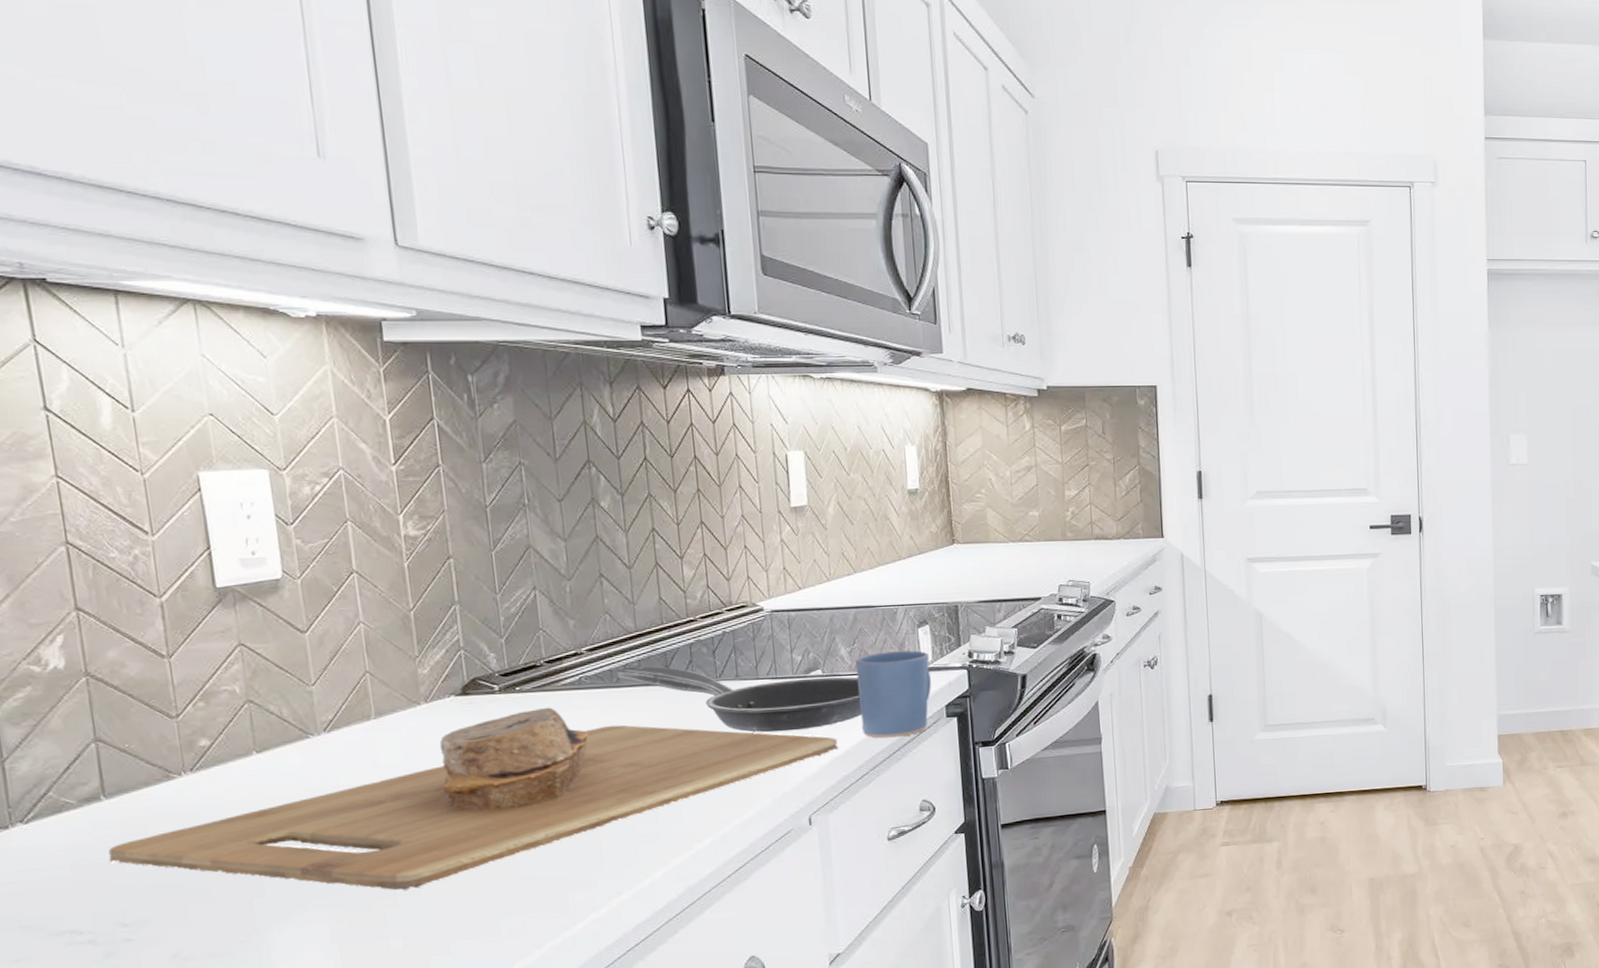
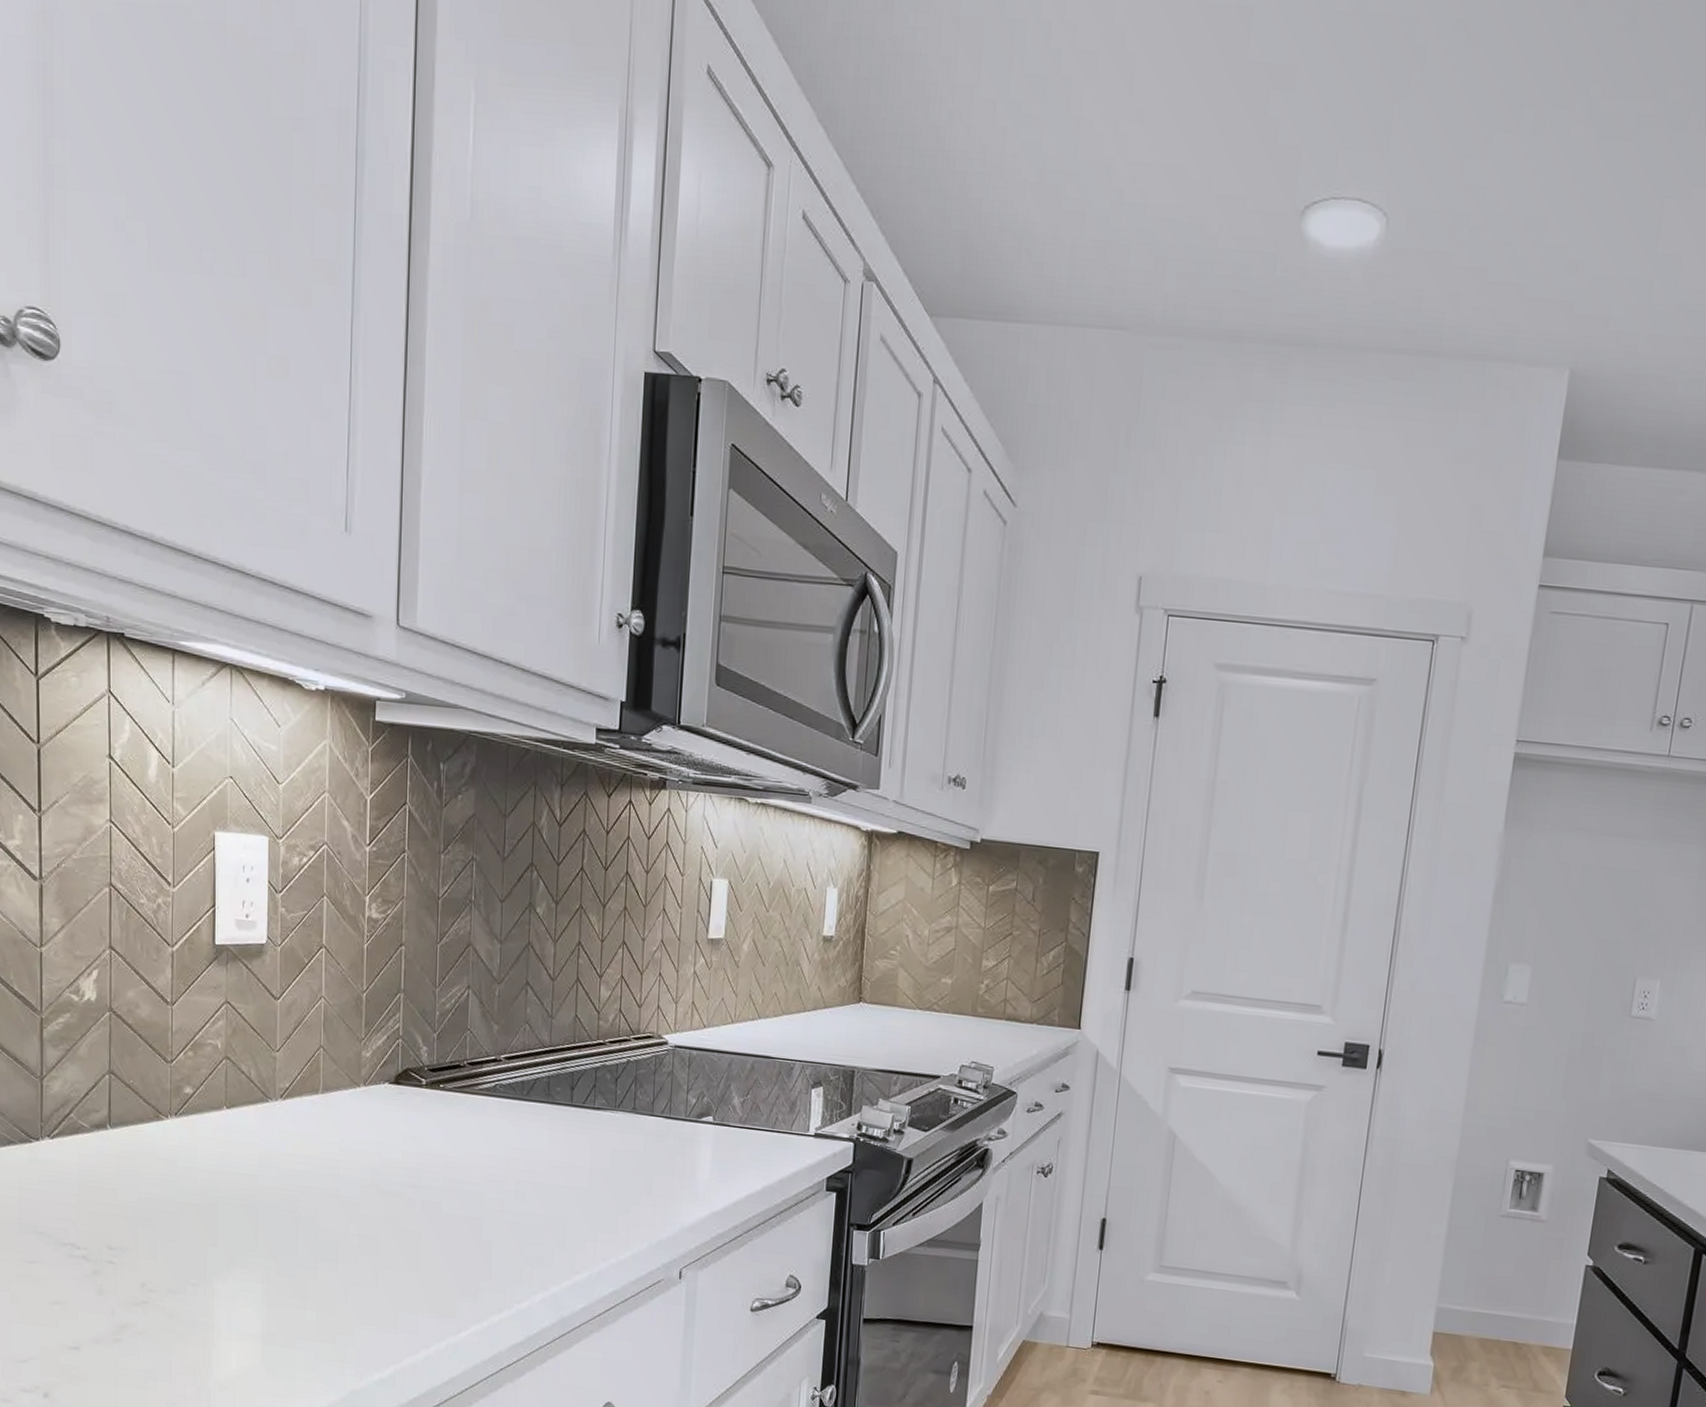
cutting board: present [108,707,838,891] -> none [106,1109,717,1265]
frying pan: present [617,666,863,732] -> none [528,1082,747,1178]
mug: present [855,650,932,739] -> none [743,1108,818,1203]

